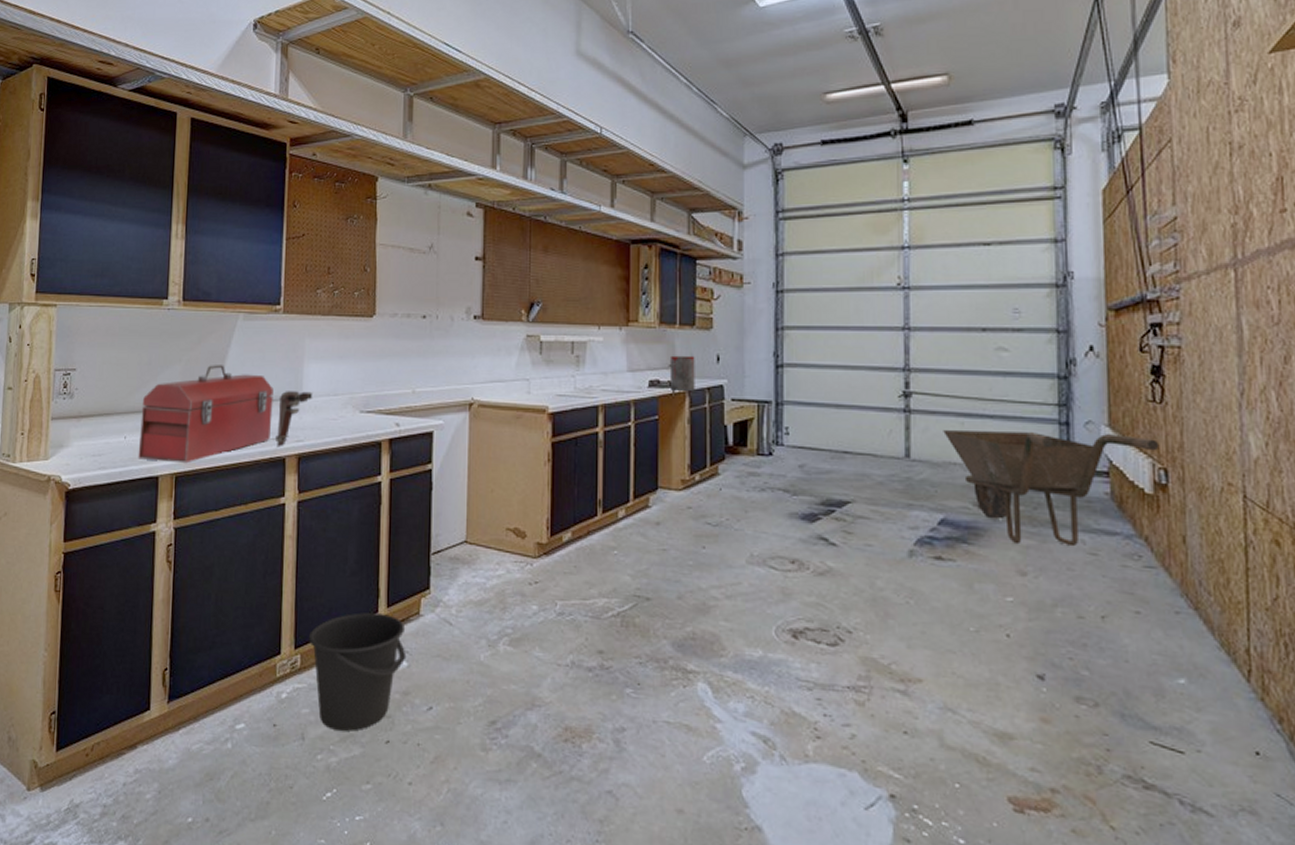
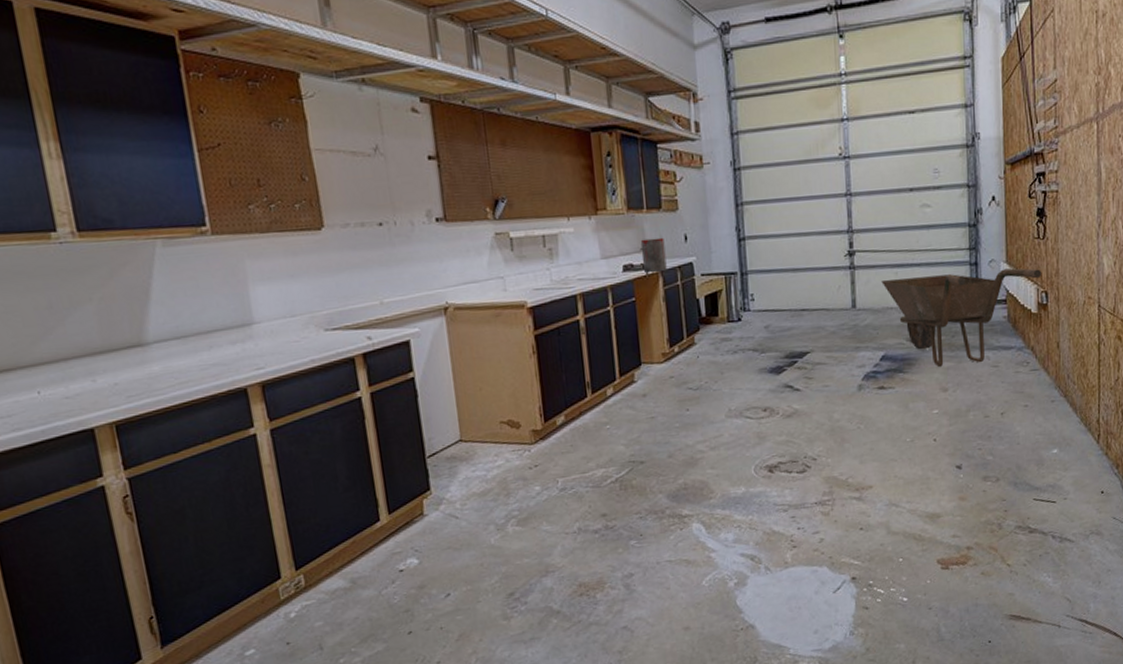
toolbox: present [138,365,273,464] -> none [52,299,224,414]
clamp: present [270,391,313,448] -> none [224,316,267,379]
bucket: present [308,612,407,731] -> none [308,520,417,635]

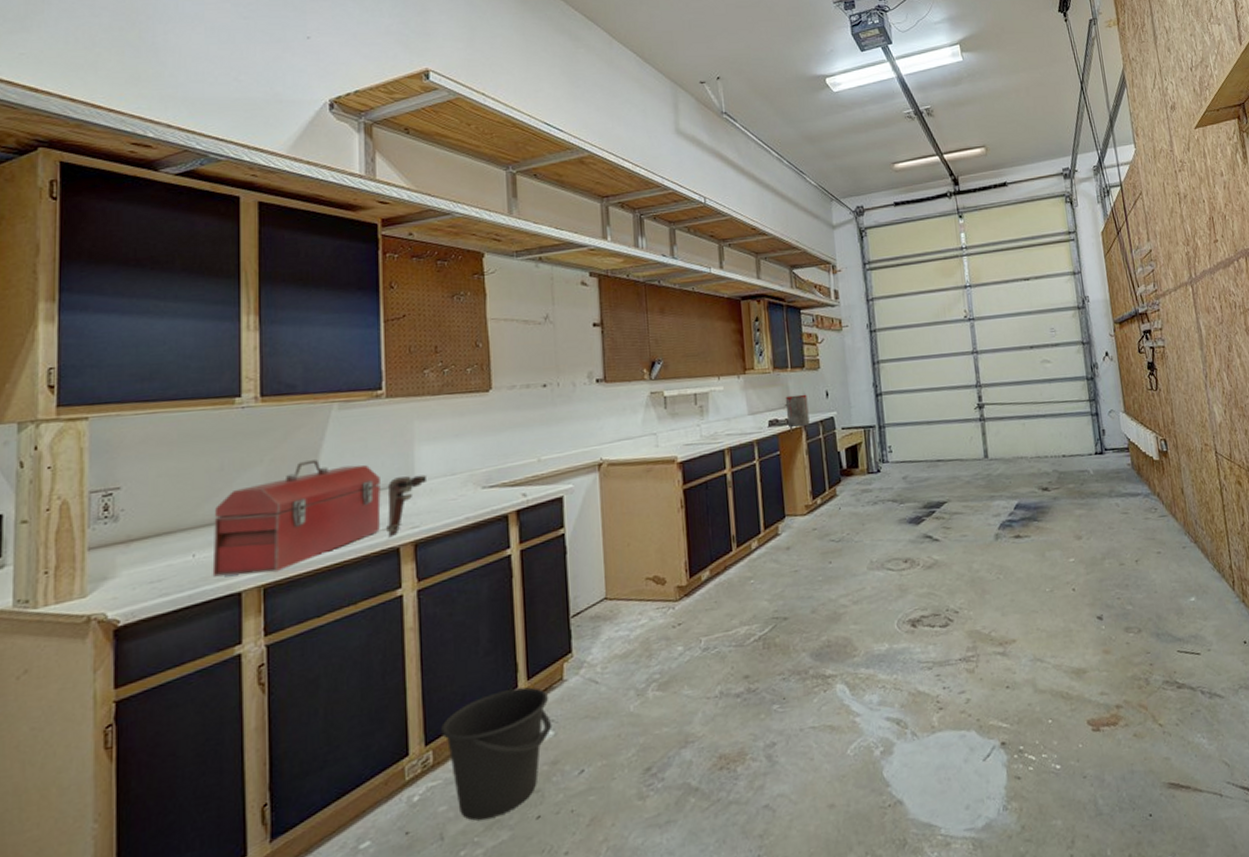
toolbox: none [52,299,224,414] -> present [212,460,381,577]
clamp: none [224,316,267,379] -> present [380,474,428,538]
bucket: none [308,520,417,635] -> present [440,687,553,821]
wheelbarrow: present [881,268,1042,368] -> none [1010,417,1159,515]

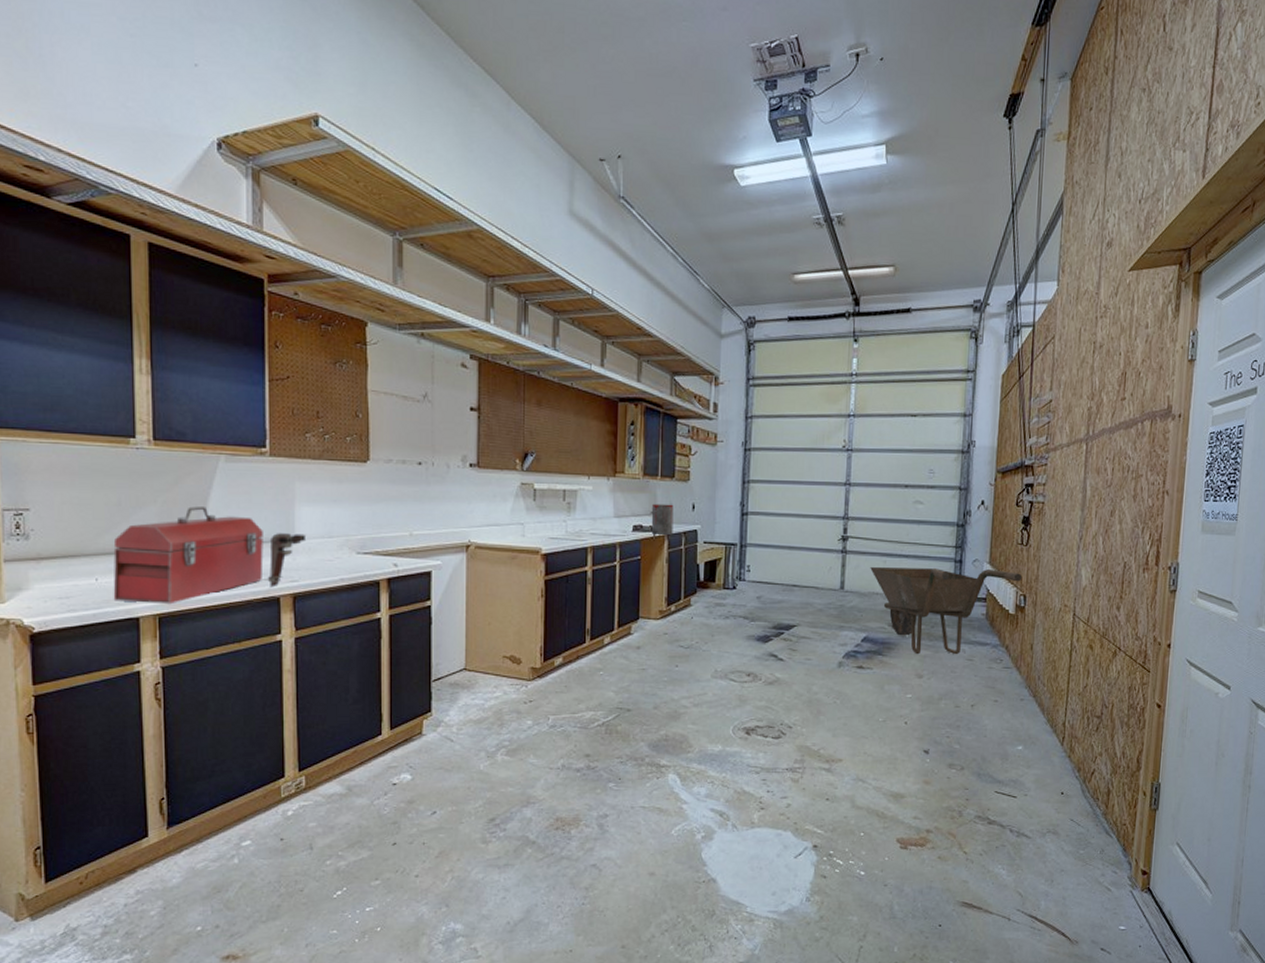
bucket: present [440,687,553,821] -> none [312,734,410,838]
wheelbarrow: none [1010,417,1159,515] -> present [870,567,1023,655]

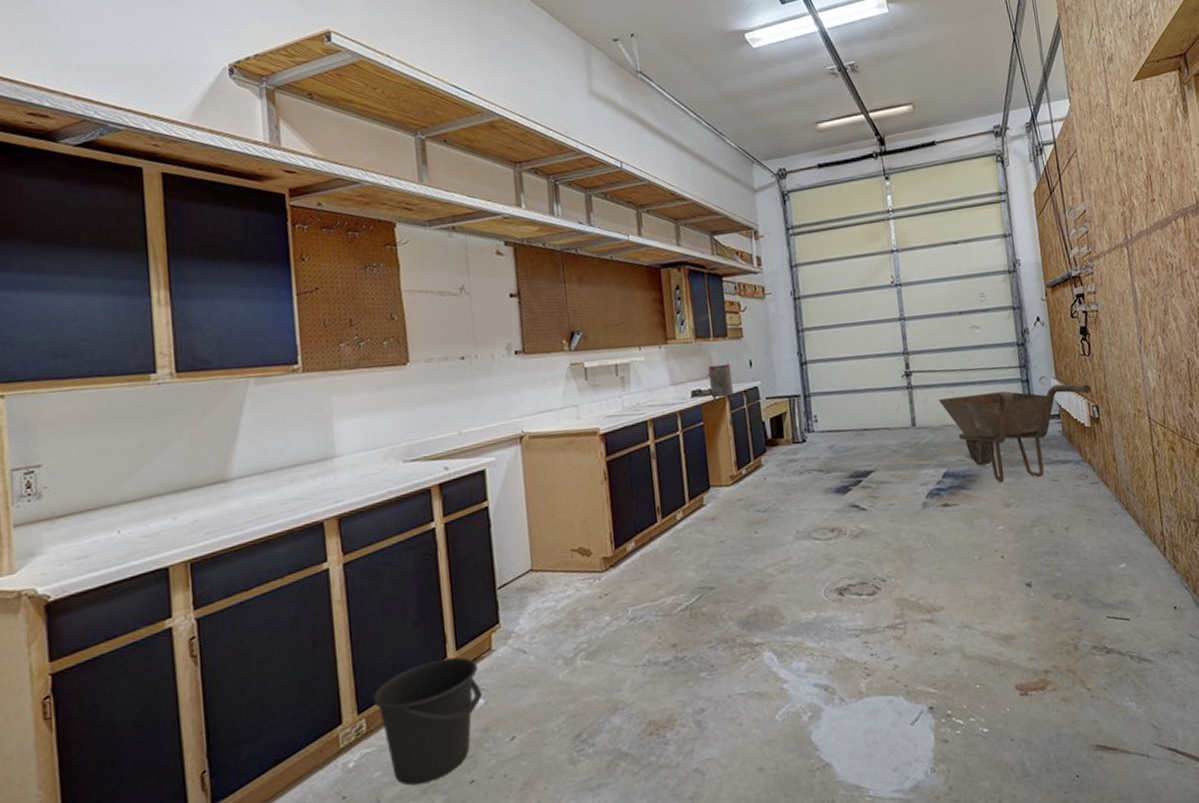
toolbox: present [113,506,264,605] -> none [137,435,303,553]
clamp: present [262,533,307,588] -> none [303,449,349,512]
bucket: none [312,734,410,838] -> present [371,657,483,786]

